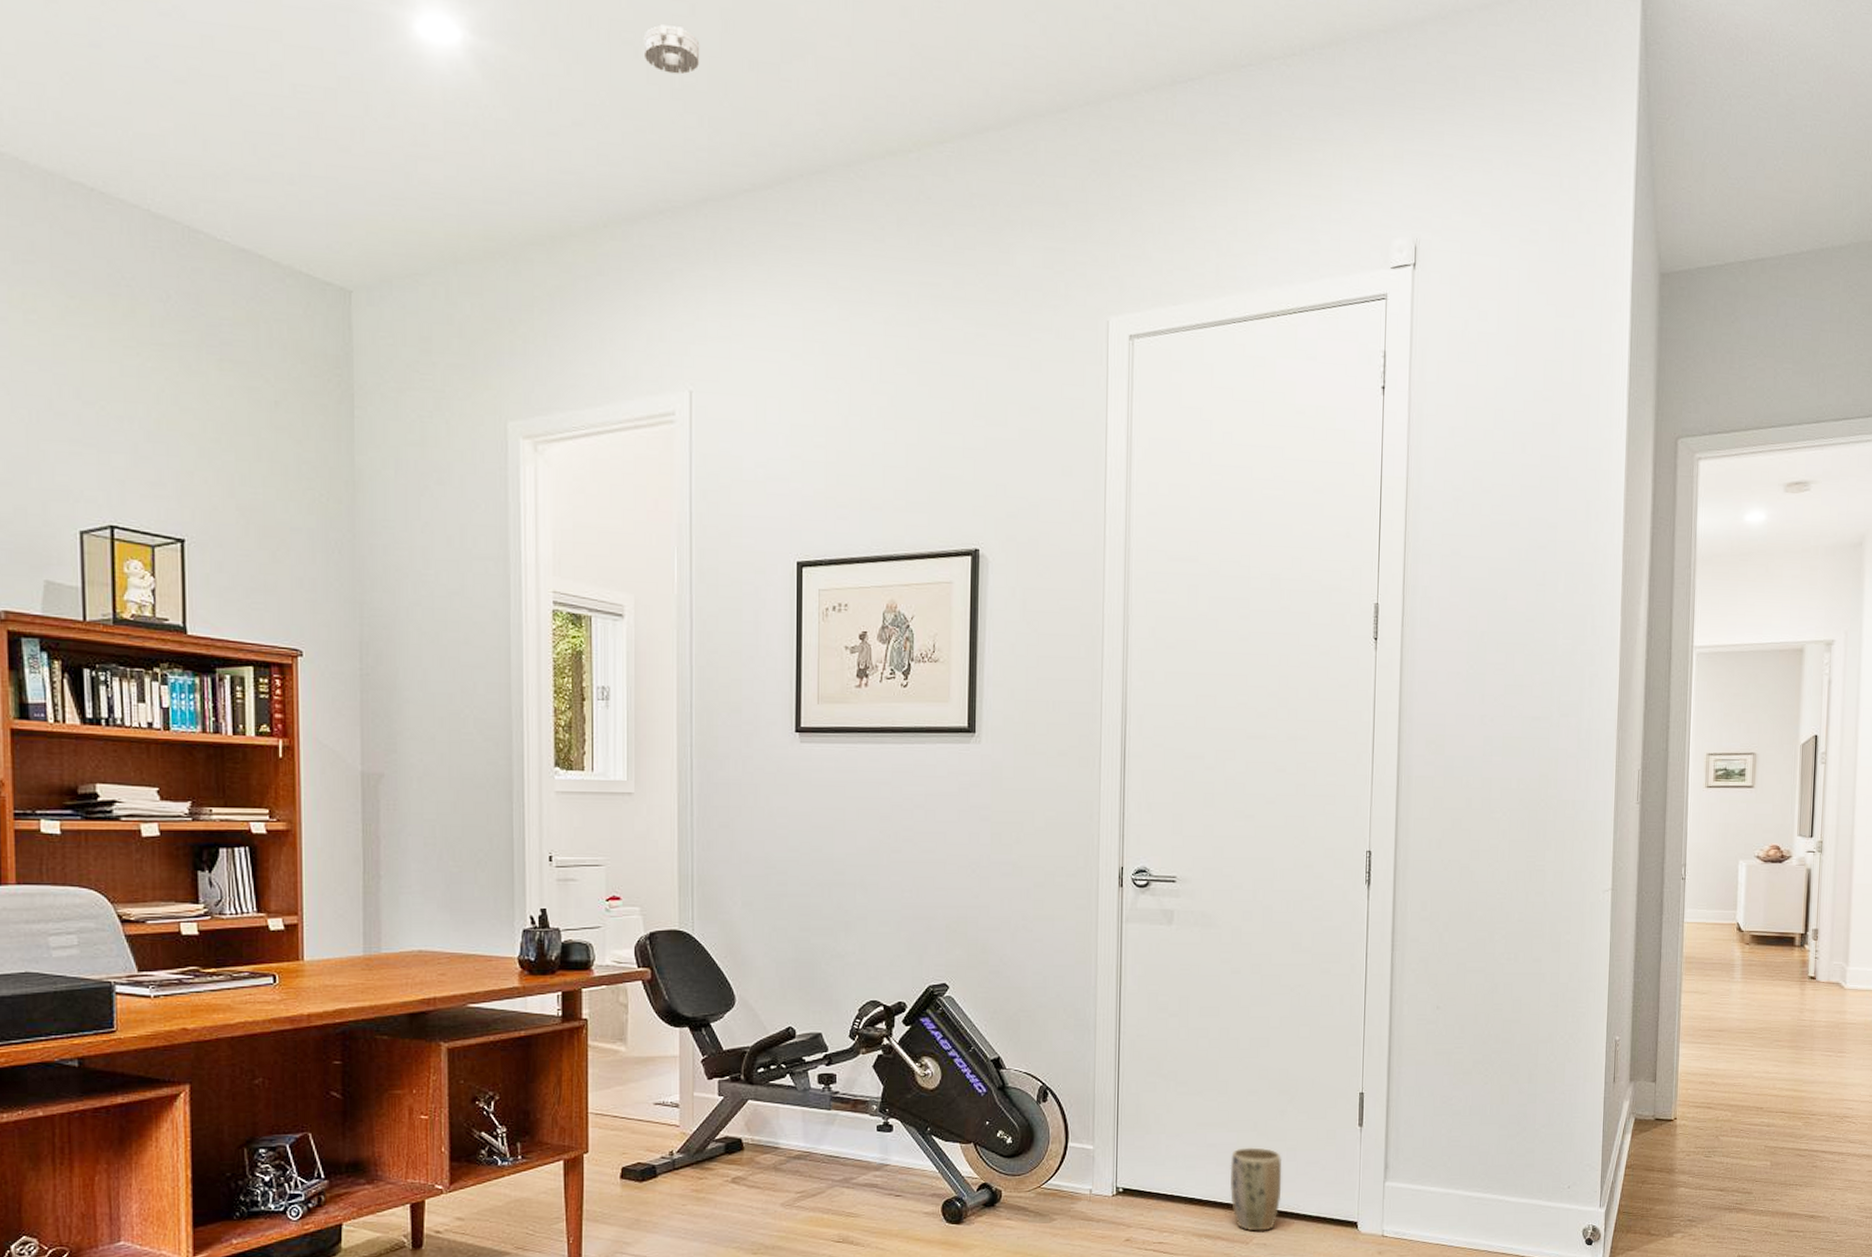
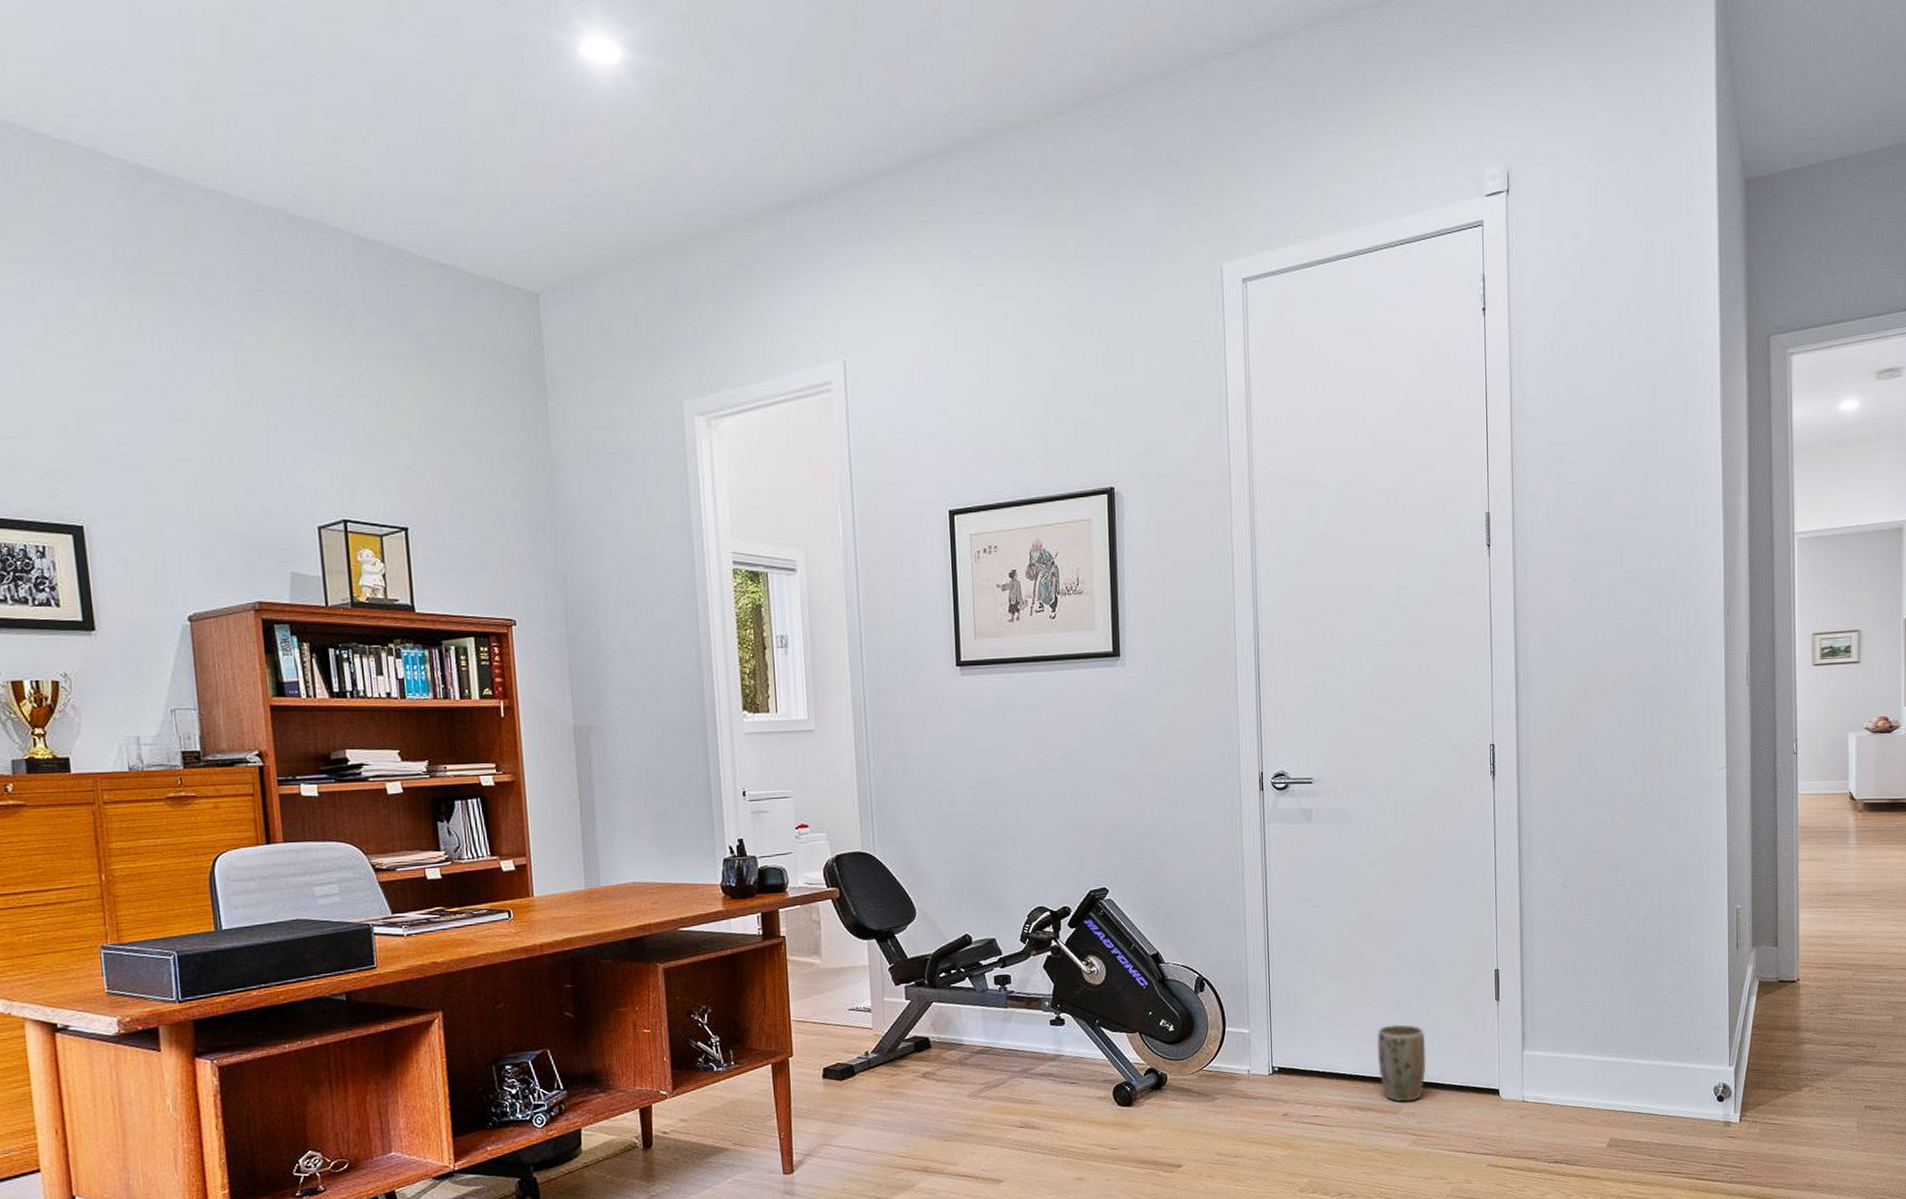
smoke detector: present [643,24,700,75] -> none [783,28,836,72]

